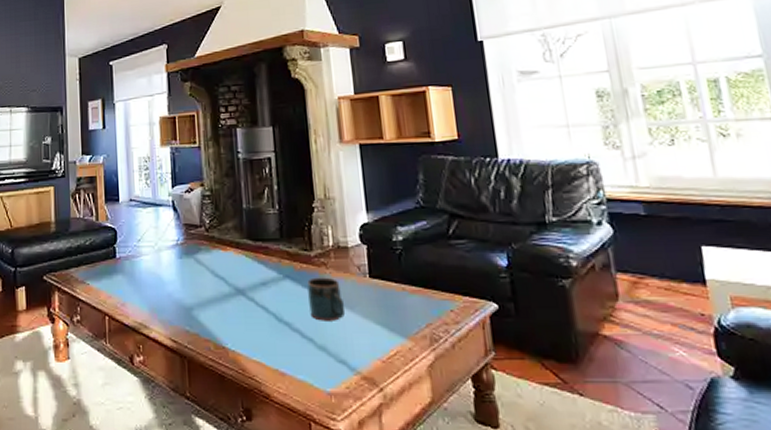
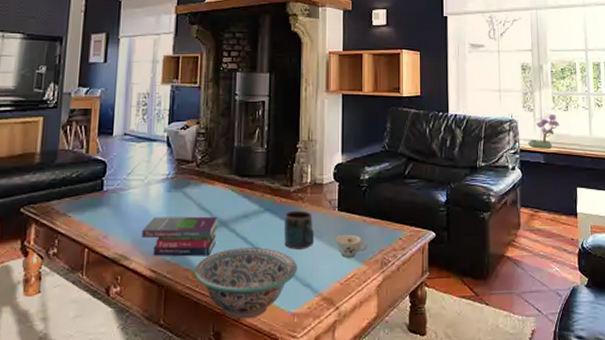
books: none [158,284,235,327] -> present [141,216,218,257]
decorative bowl: none [215,318,329,397] -> present [193,247,297,320]
teacup: none [369,304,411,332] -> present [335,234,367,258]
flowering plant: none [616,150,664,198] -> present [527,114,560,150]

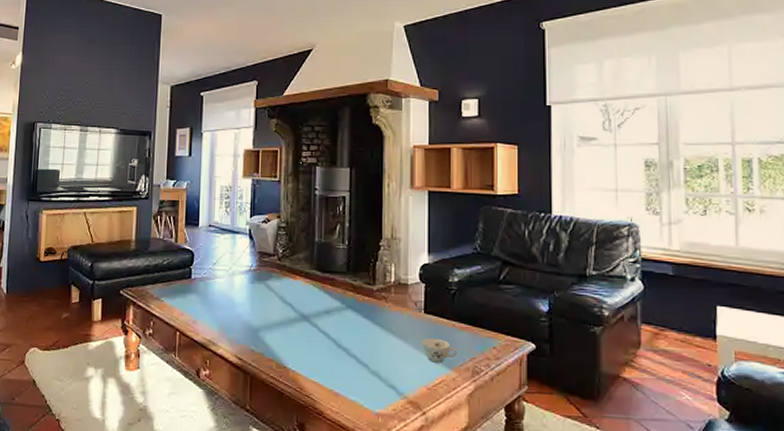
books: present [141,216,218,257] -> none [227,307,300,349]
decorative bowl: present [193,247,297,320] -> none [277,343,381,414]
mug: present [283,210,314,249] -> none [366,309,398,350]
flowering plant: present [527,114,560,150] -> none [651,218,695,260]

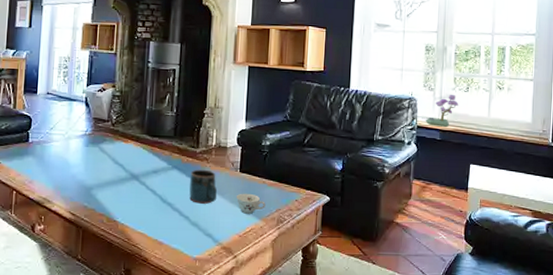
mug: none [366,309,398,350] -> present [189,169,217,204]
flowering plant: none [651,218,695,260] -> present [425,94,459,128]

